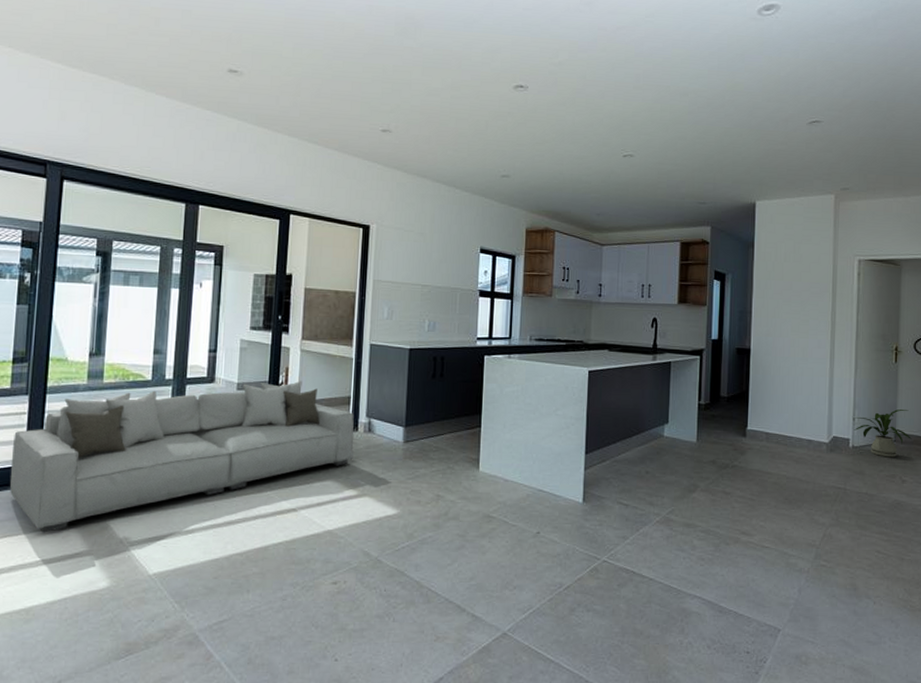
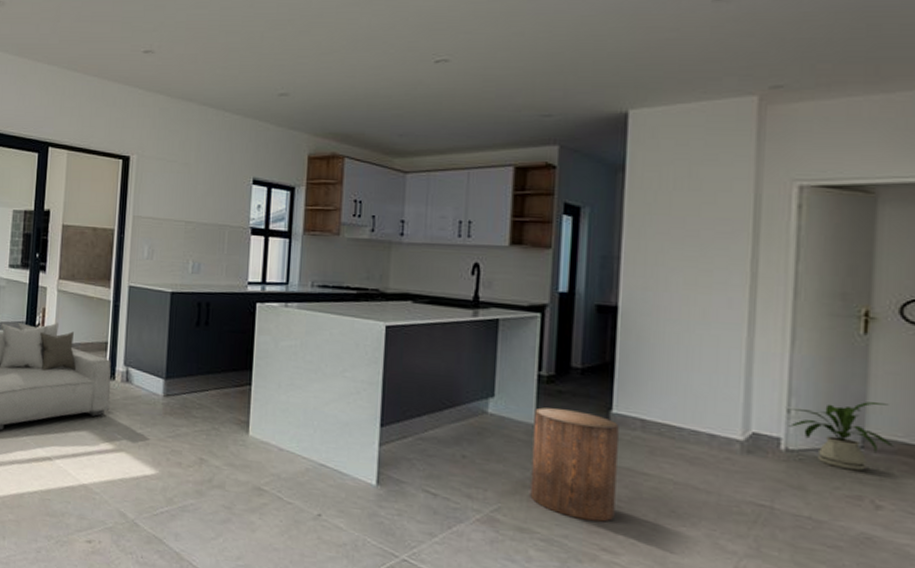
stool: none [694,429,752,512] -> present [530,407,619,522]

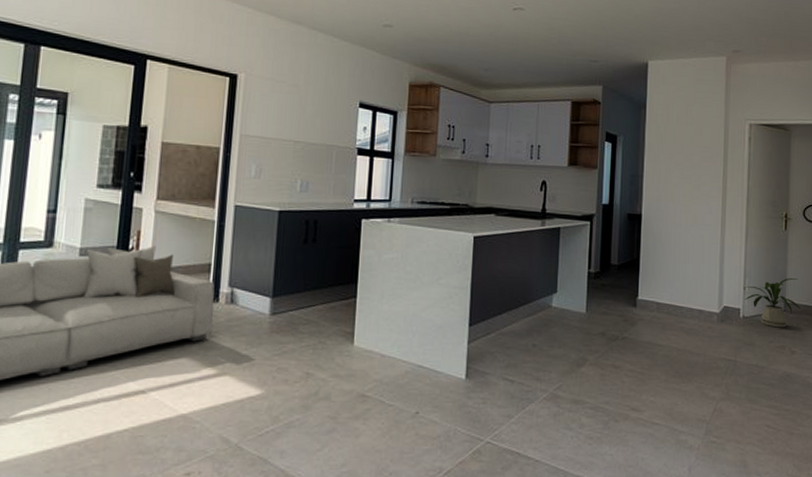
stool: present [530,407,619,522] -> none [582,299,643,387]

